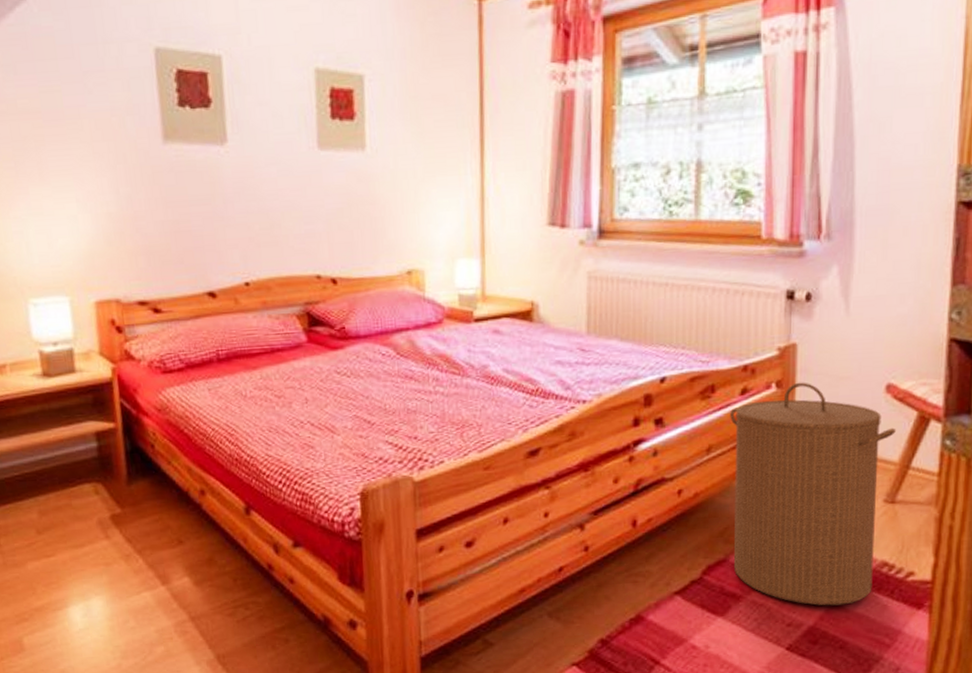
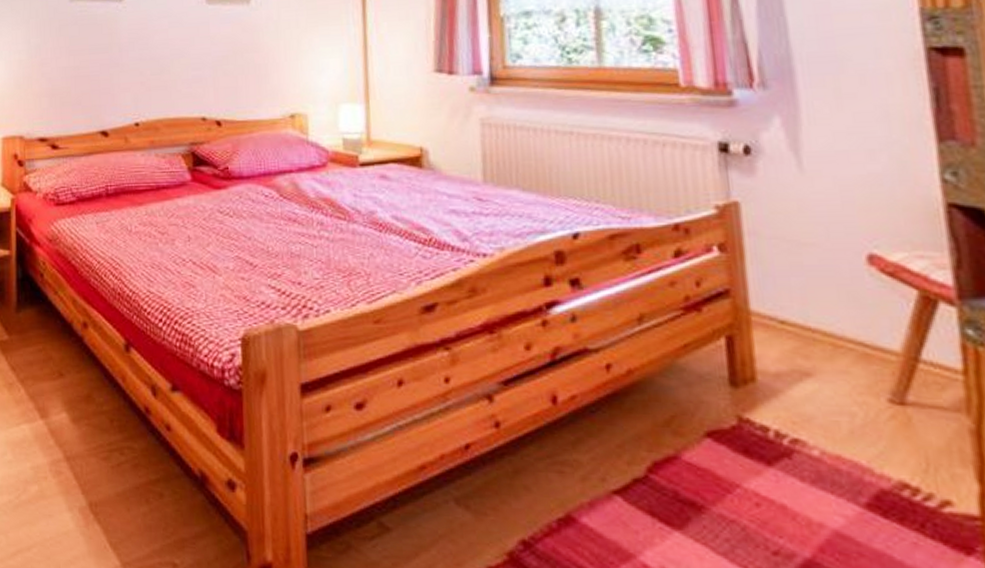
laundry hamper: present [730,382,896,606] -> none [663,246,892,535]

